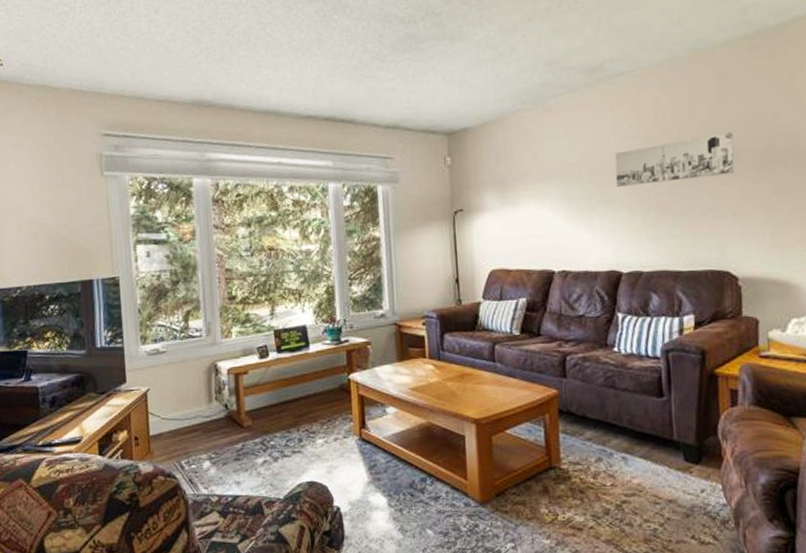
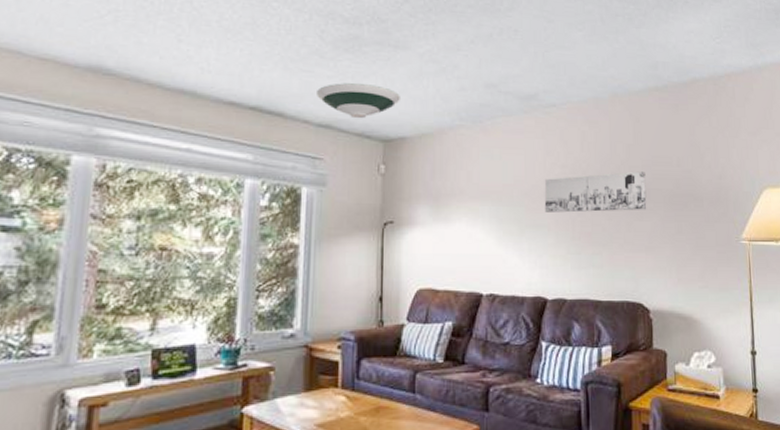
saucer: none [380,80,462,116] -> present [315,83,402,119]

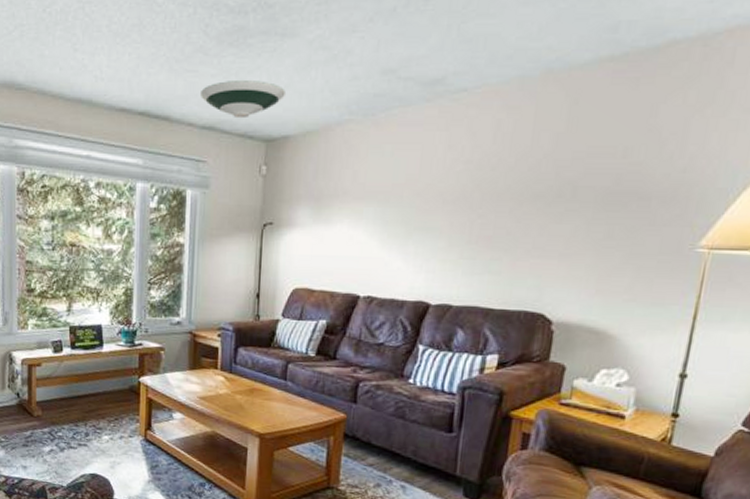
wall art: present [544,171,647,213] -> none [438,165,576,214]

